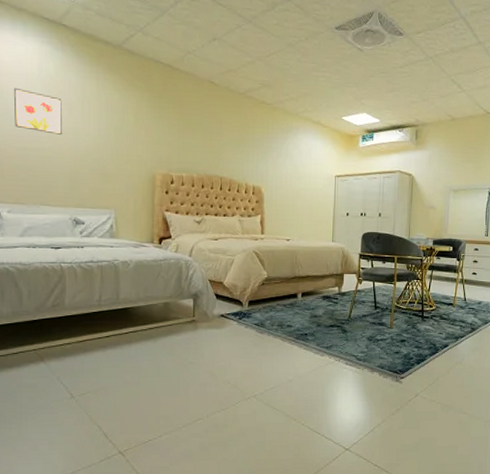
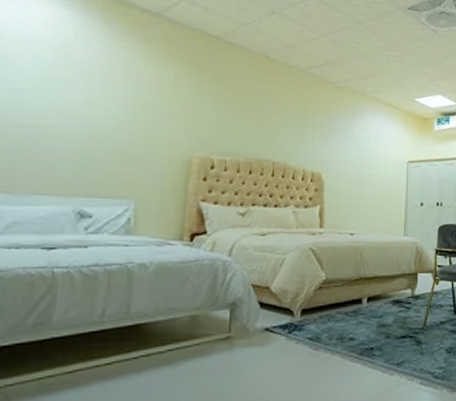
wall art: present [13,87,63,135] -> none [12,54,79,110]

